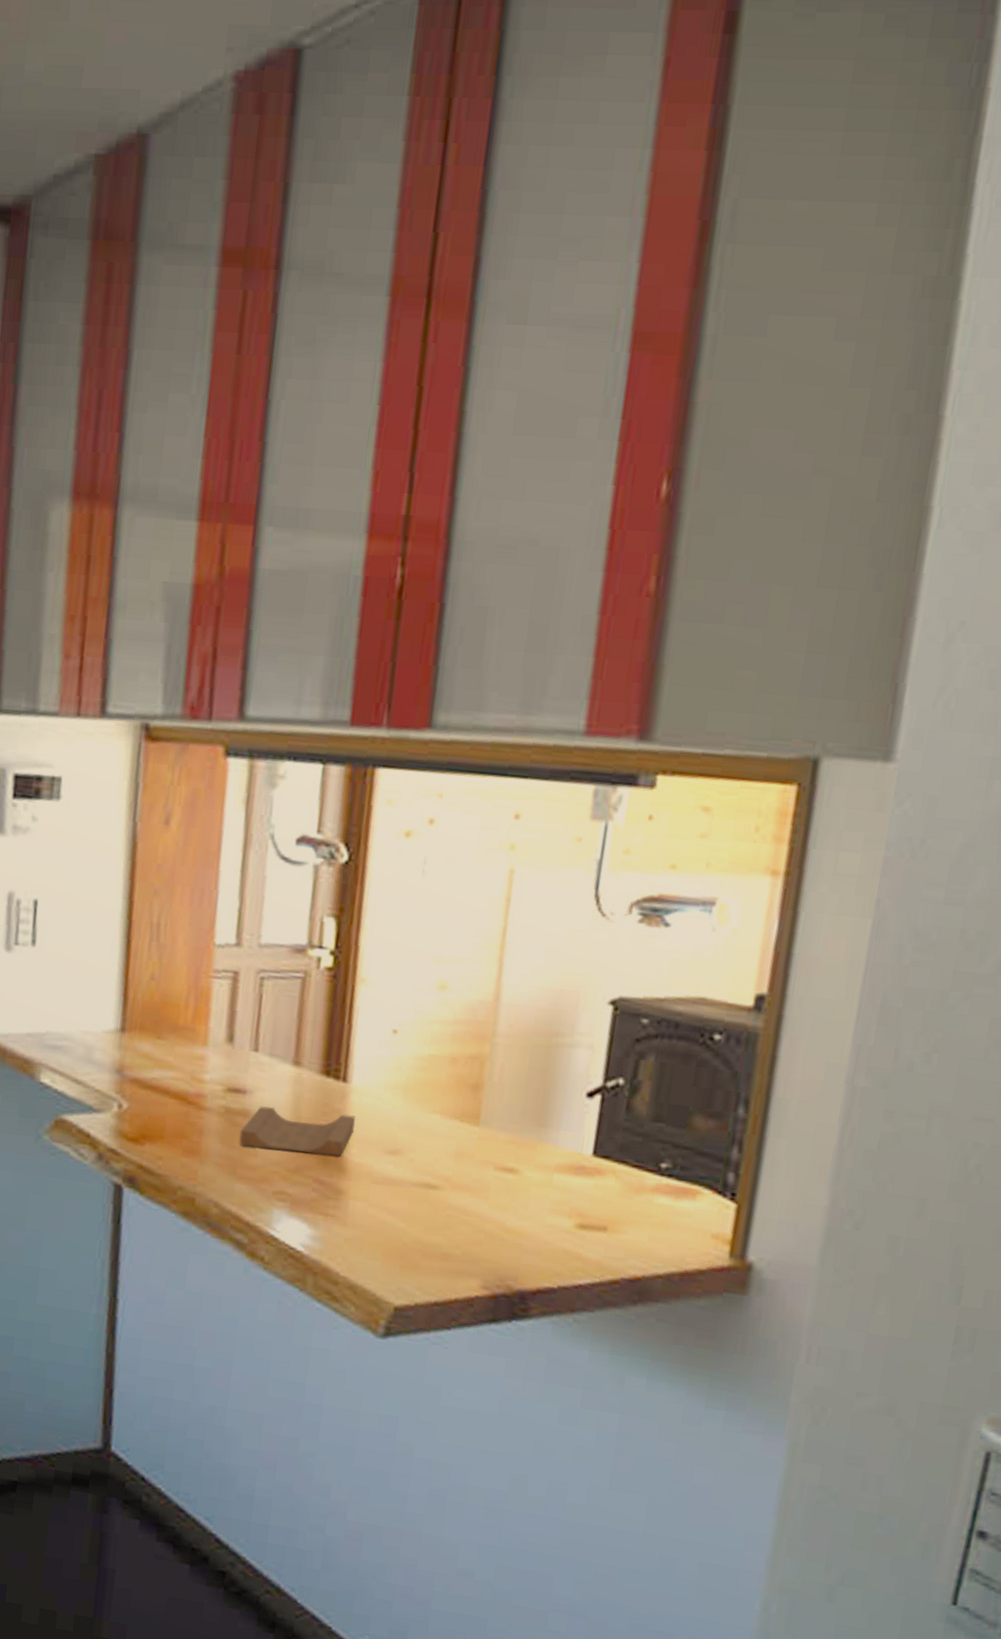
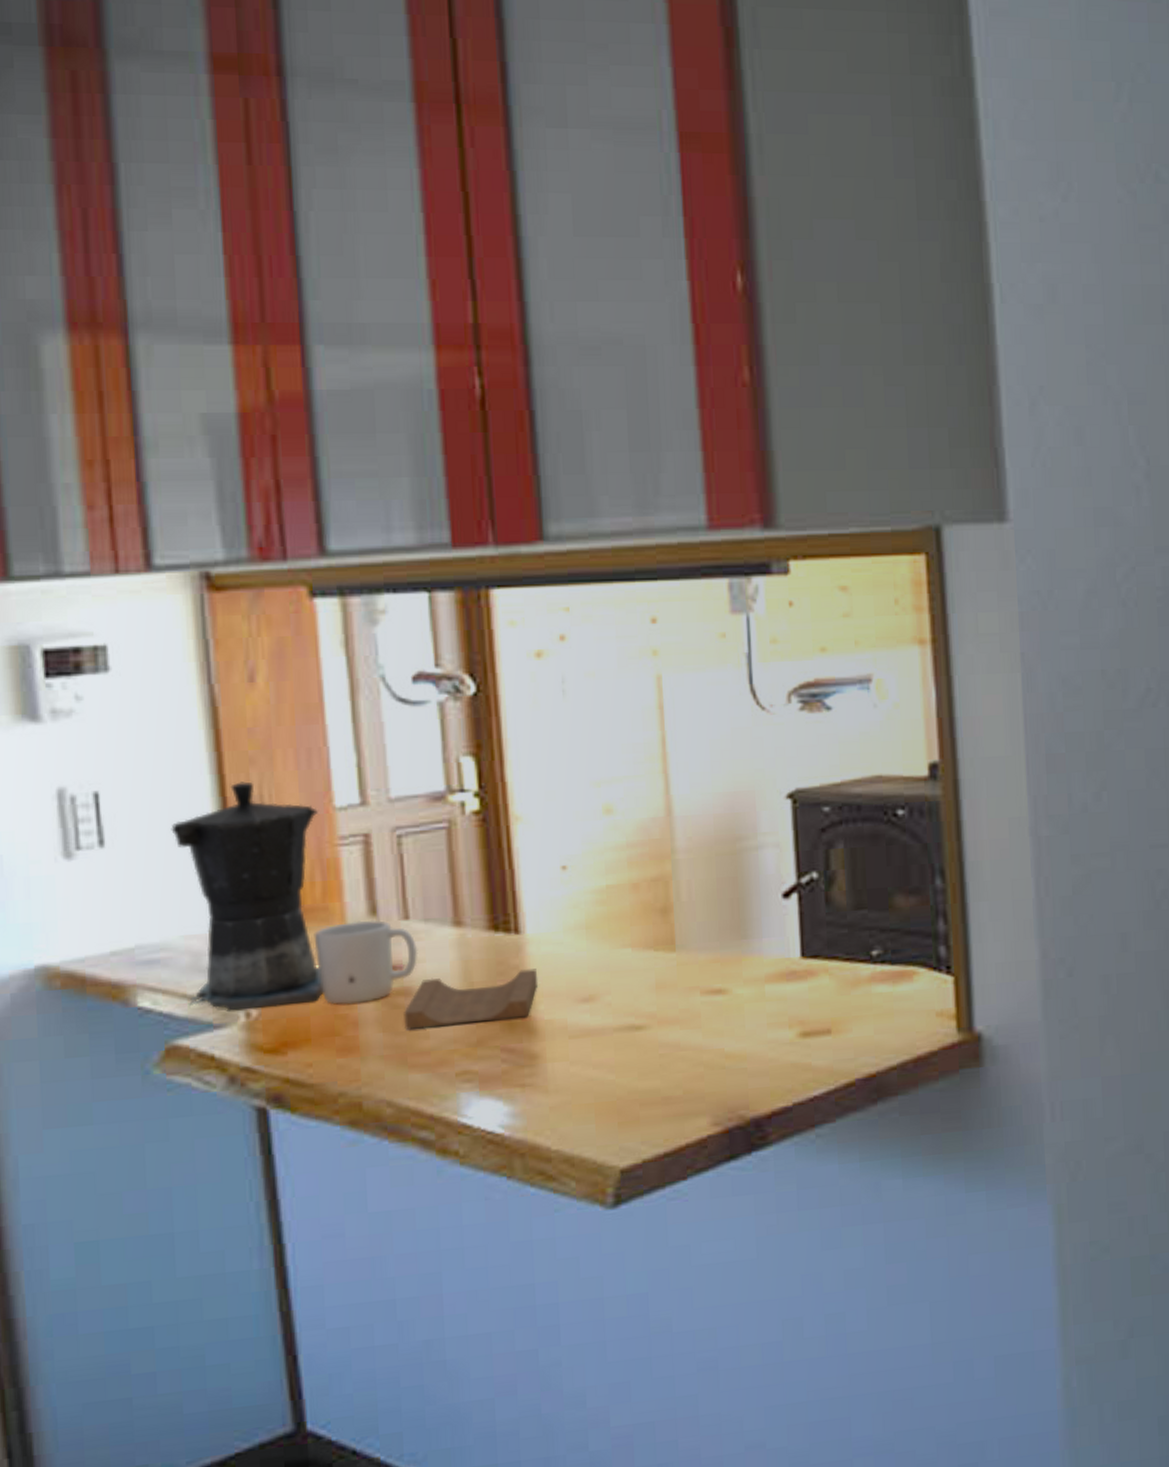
coffee maker: none [78,909,201,1106] -> present [171,781,324,1010]
mug: none [179,1045,261,1115] -> present [313,920,418,1005]

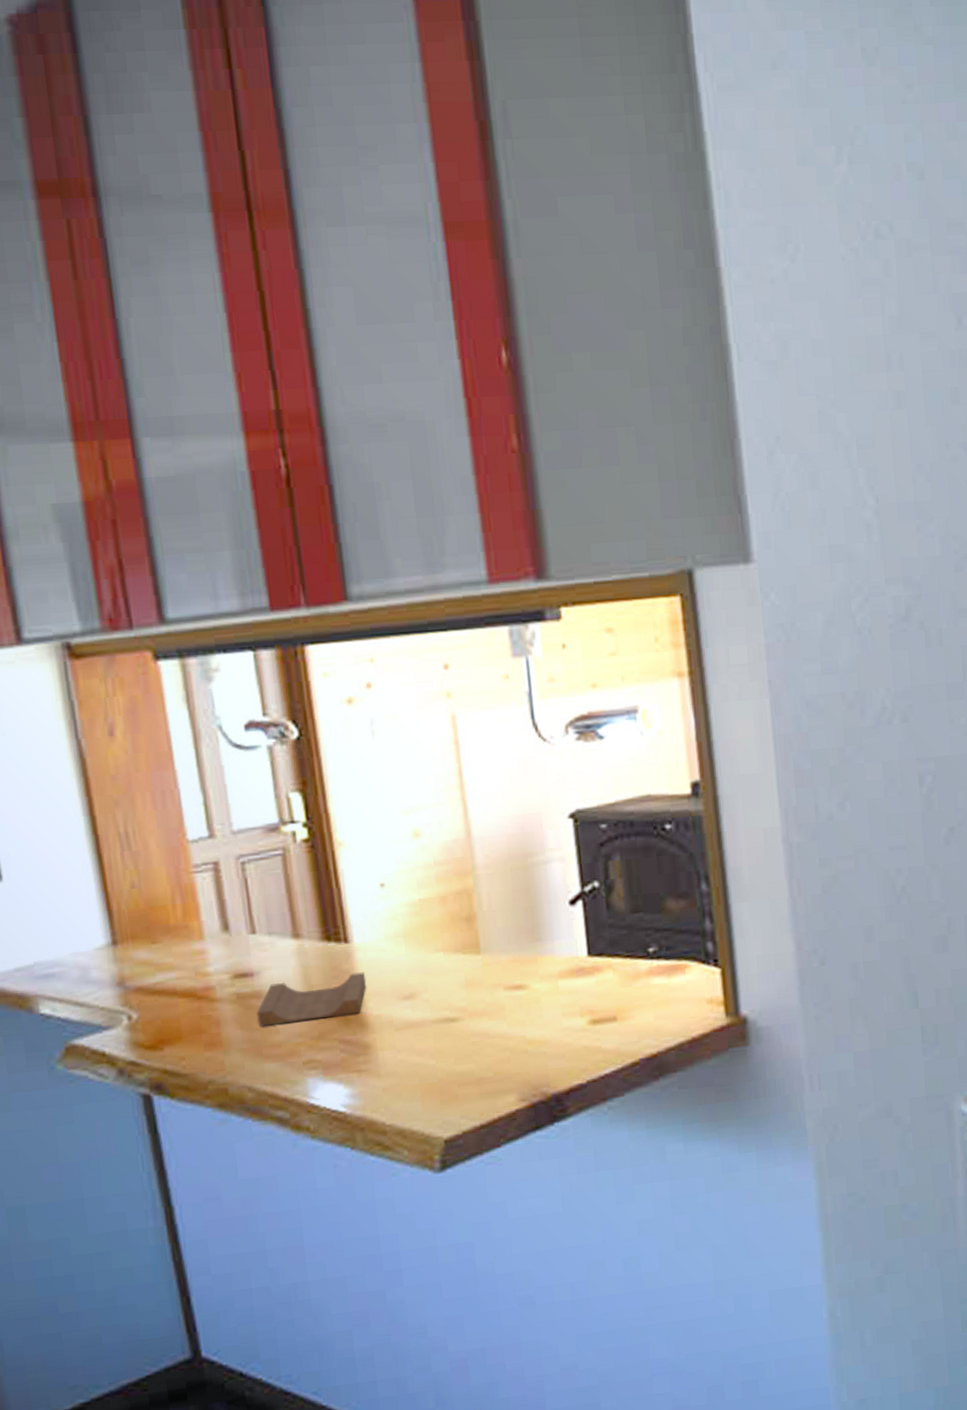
coffee maker: present [171,781,324,1010] -> none [55,821,190,1014]
mug: present [313,920,418,1005] -> none [178,935,265,1007]

